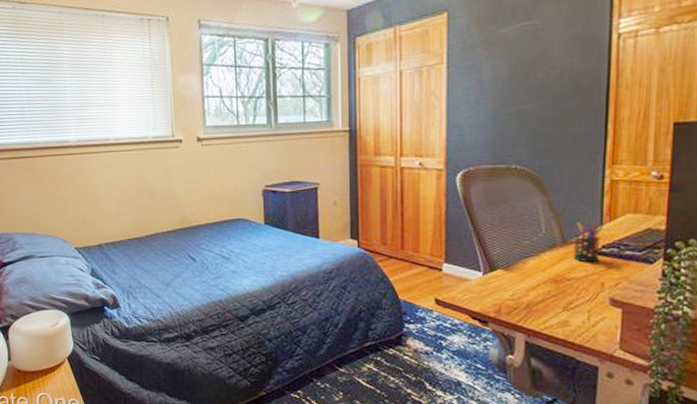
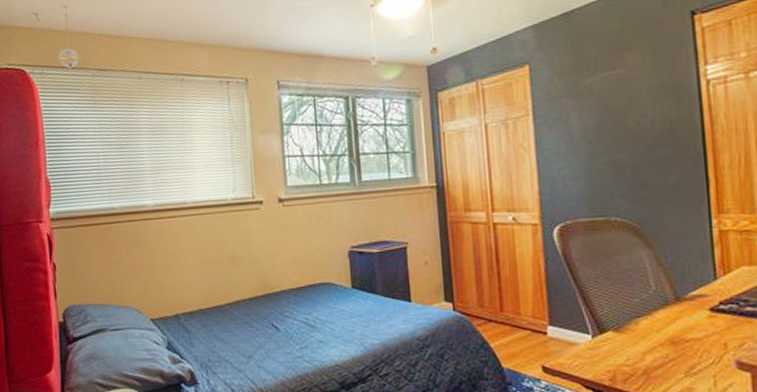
pen holder: present [574,222,603,263] -> none [688,276,719,322]

